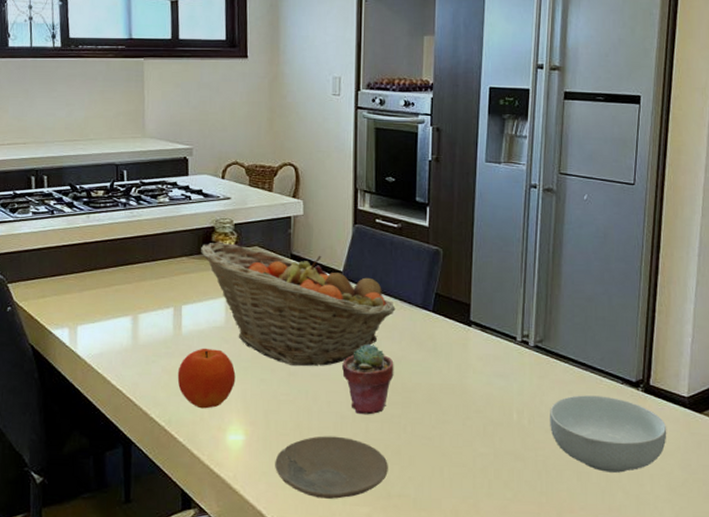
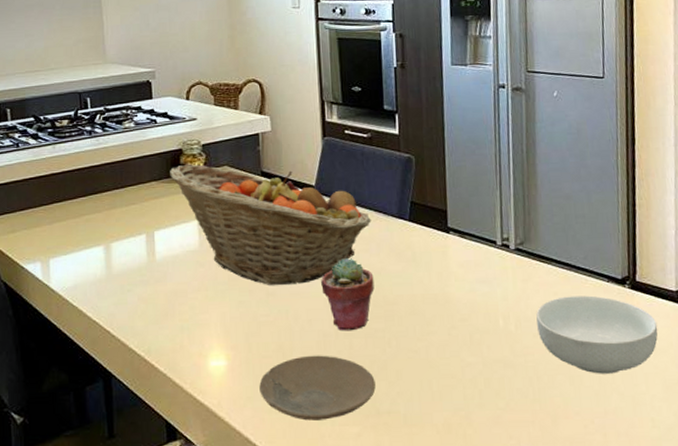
fruit: present [177,349,236,409] -> none [154,274,214,336]

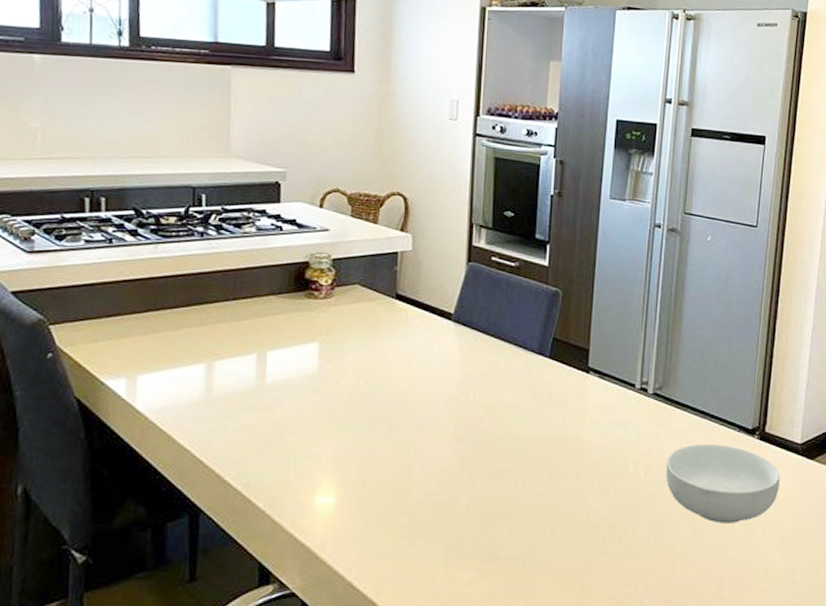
fruit basket: present [170,164,371,285] -> none [292,280,510,418]
plate: present [259,355,376,421] -> none [370,495,496,565]
potted succulent: present [321,258,375,331] -> none [449,393,506,471]

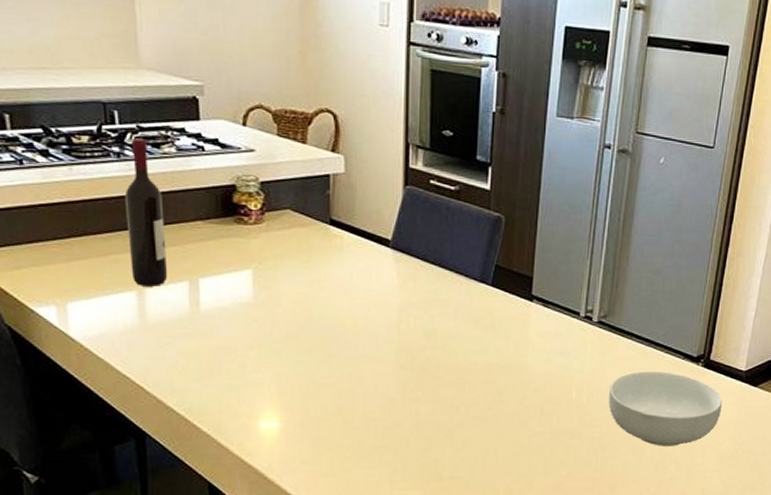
wine bottle: none [202,219,239,359] -> present [124,138,168,287]

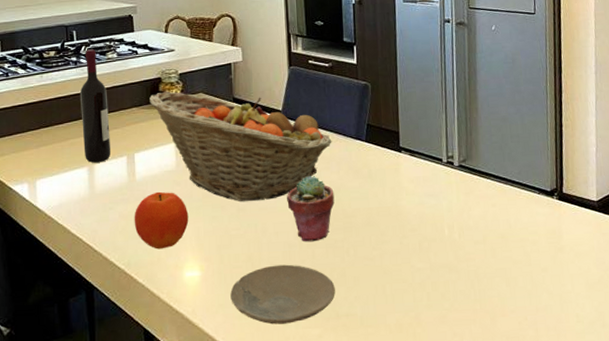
fruit: none [197,328,267,395] -> present [134,192,189,250]
fruit basket: none [220,204,451,346] -> present [149,92,332,201]
plate: none [315,420,440,485] -> present [230,264,335,325]
potted succulent: none [390,321,448,397] -> present [287,176,335,242]
cereal bowl: present [609,371,723,446] -> none [477,206,582,276]

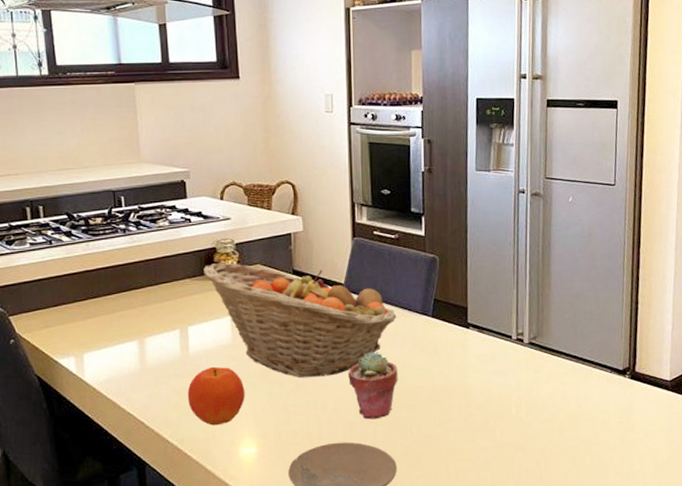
wine bottle: present [79,49,111,163] -> none [129,216,163,336]

